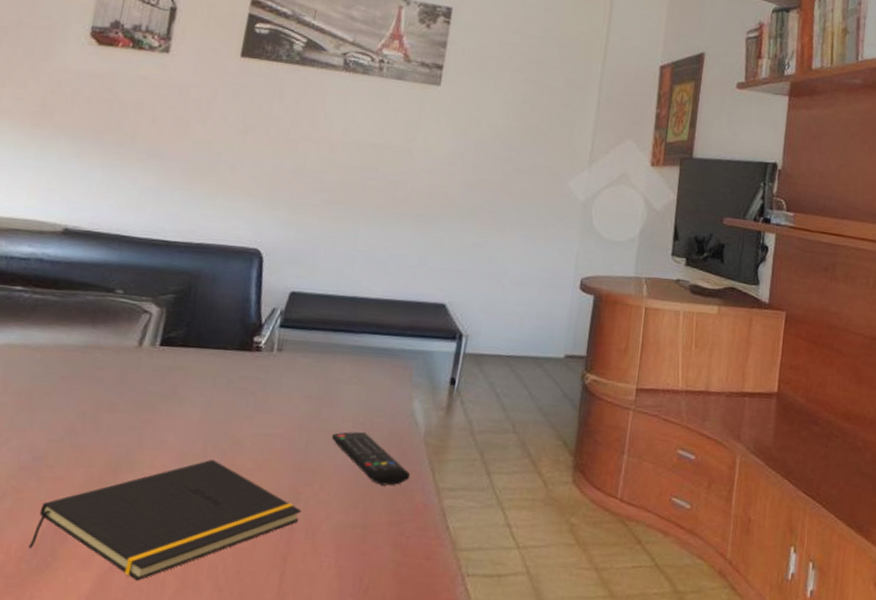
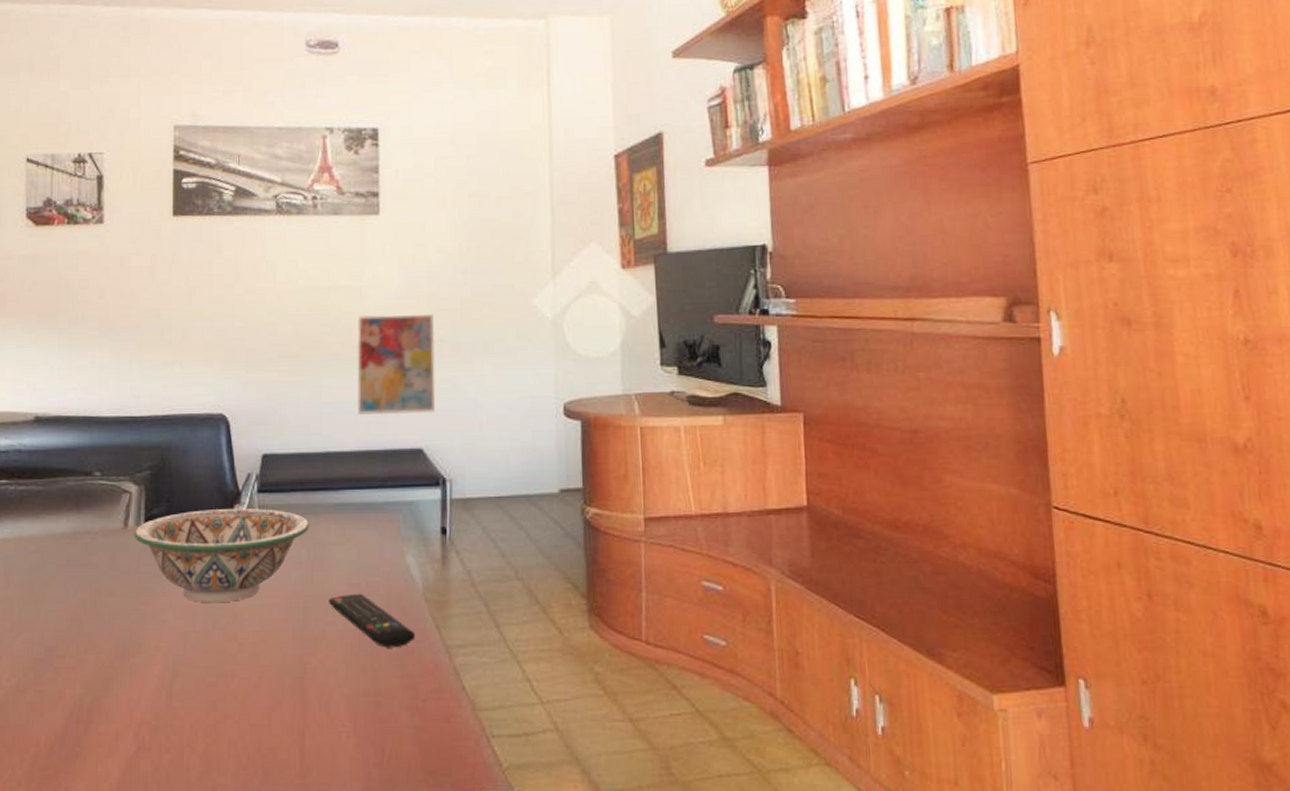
notepad: present [28,459,302,581] -> none [56,635,311,765]
decorative bowl: none [147,338,326,429] -> present [134,508,310,603]
wall art: none [390,175,476,272] -> present [357,313,435,415]

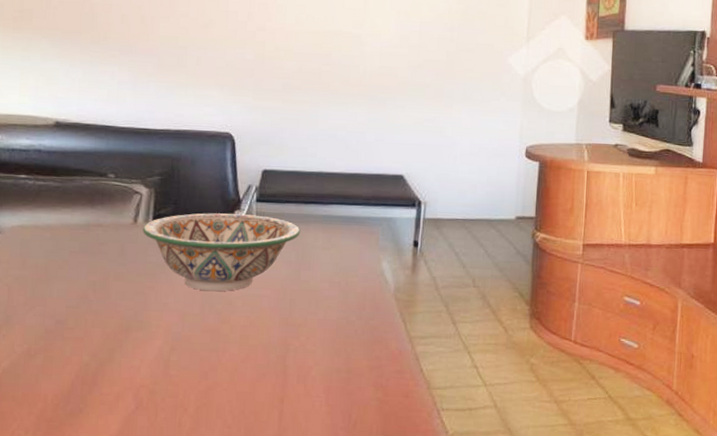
remote control: present [329,594,416,648] -> none [312,290,385,336]
wall art: present [357,313,435,415] -> none [349,59,422,146]

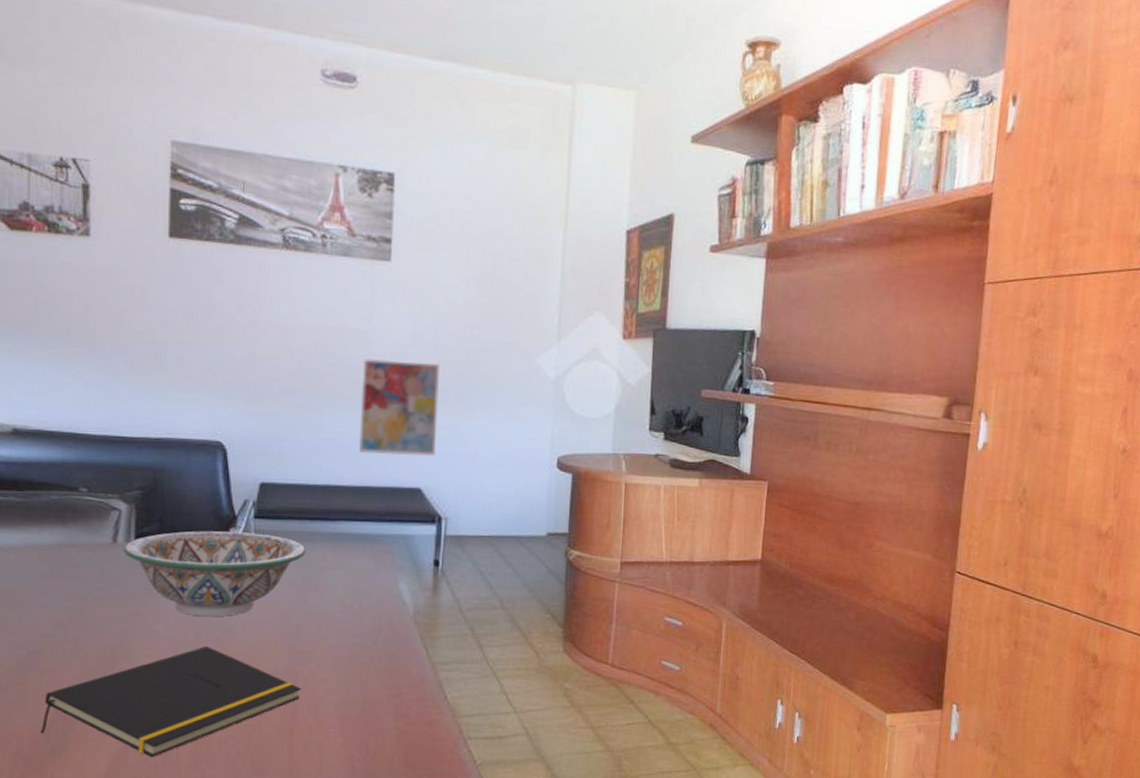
notepad: none [62,318,292,422] -> present [40,645,302,758]
wall art: none [349,59,422,146] -> present [358,358,440,456]

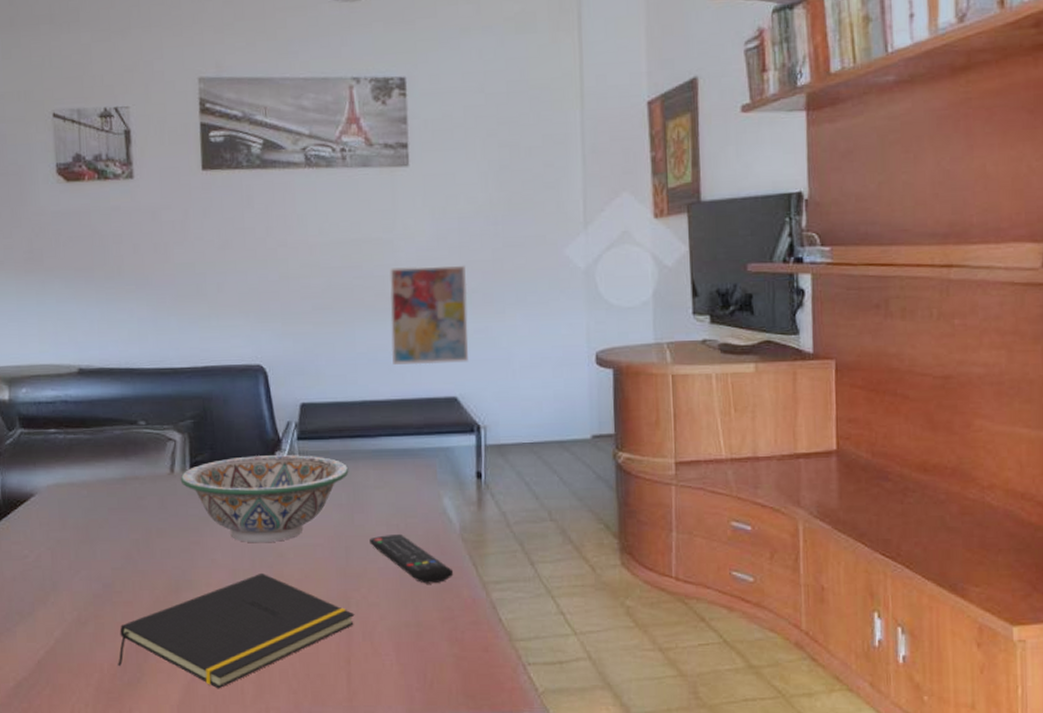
remote control: none [322,614,404,663] -> present [369,535,454,584]

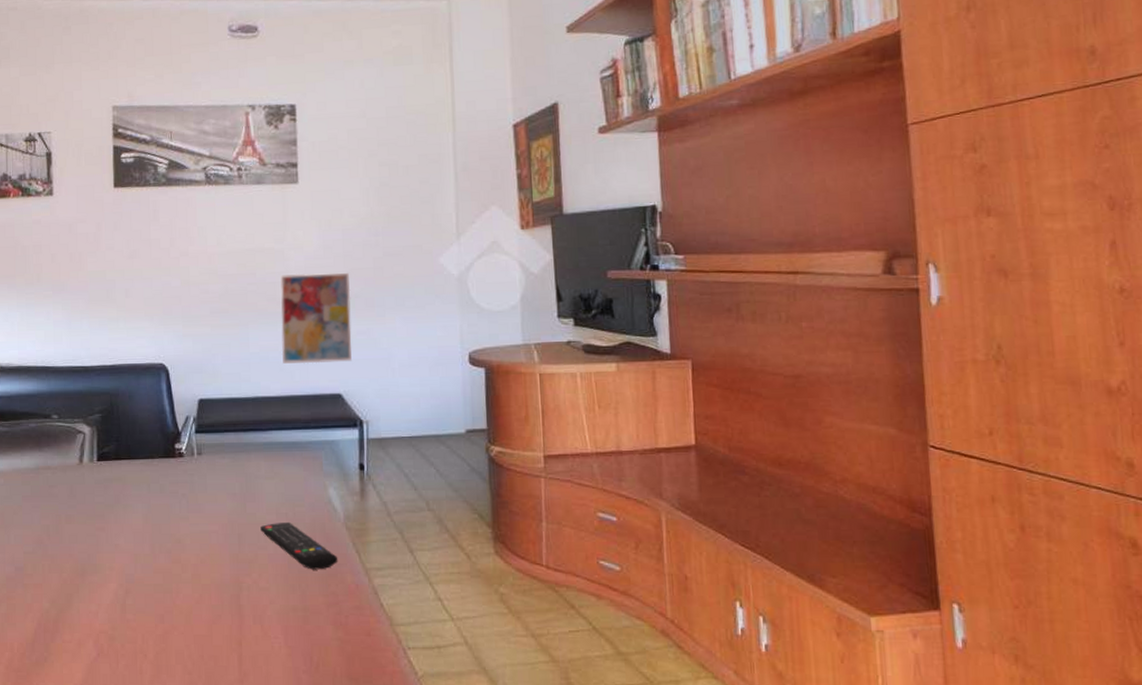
notepad: present [118,572,355,689] -> none [27,557,246,669]
decorative bowl: present [180,455,349,543] -> none [88,447,242,530]

